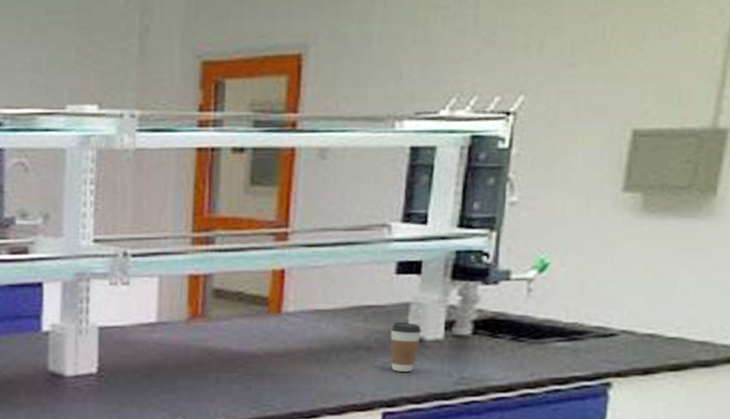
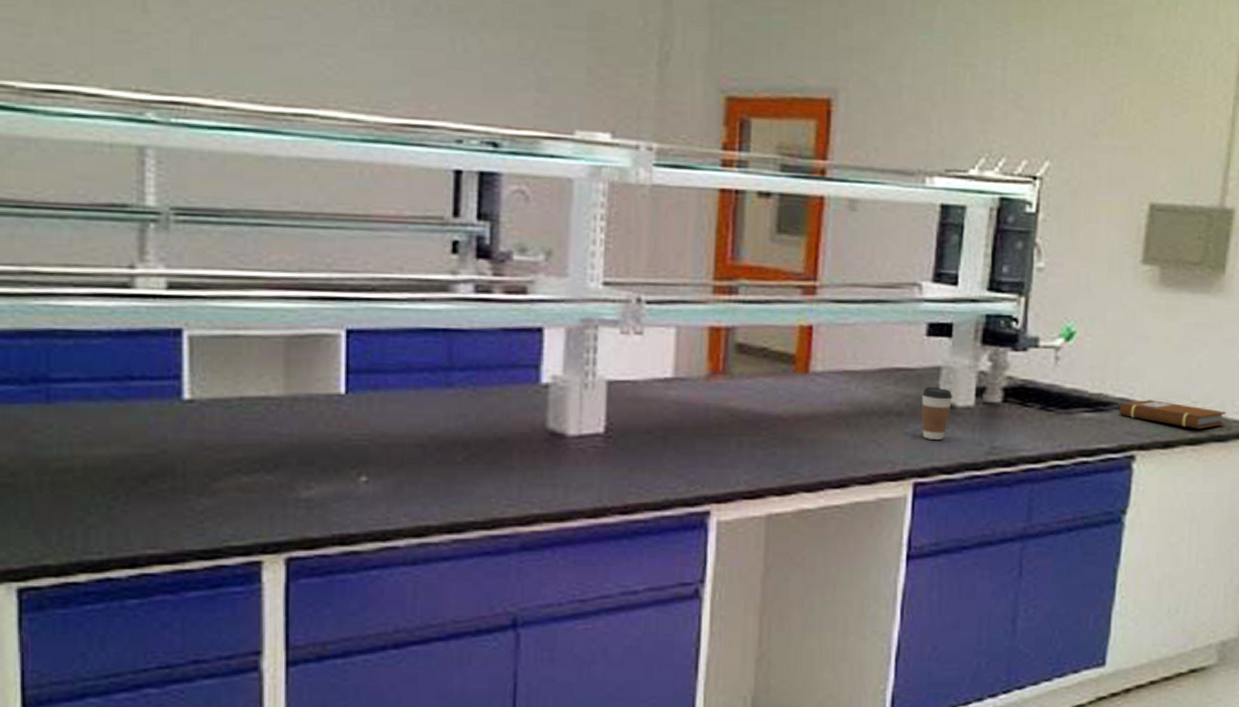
notebook: none [595,327,715,355] -> present [1119,400,1227,430]

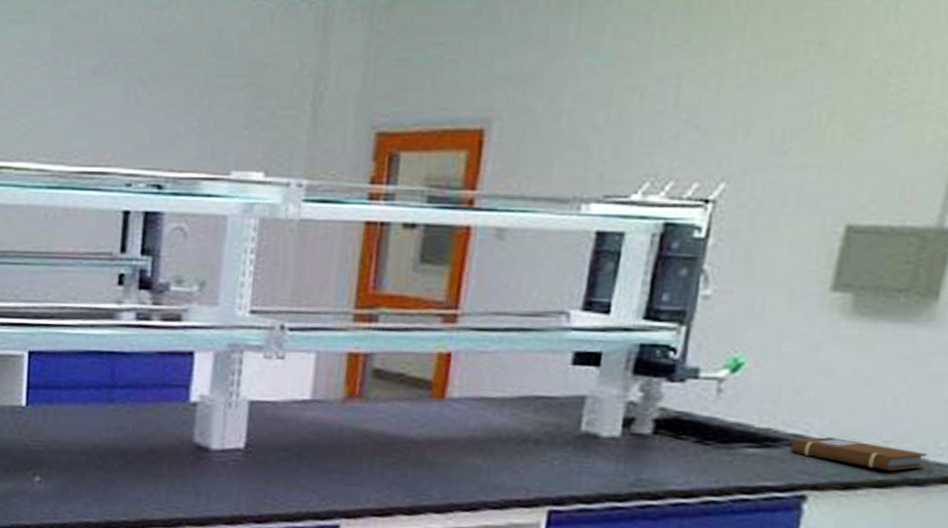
coffee cup: present [921,386,953,440] -> none [561,415,597,469]

